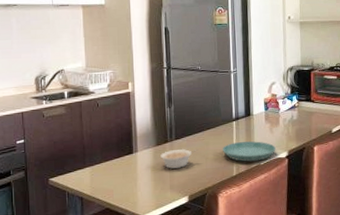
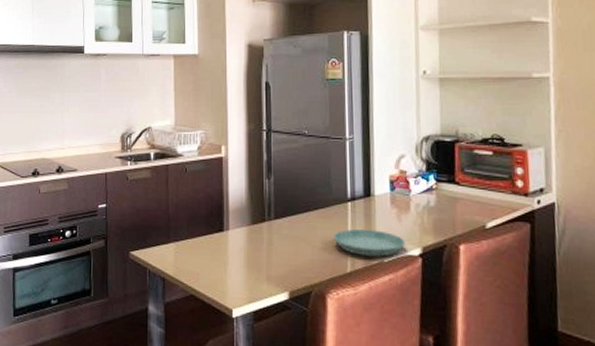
legume: present [160,148,198,169] -> none [256,231,302,257]

